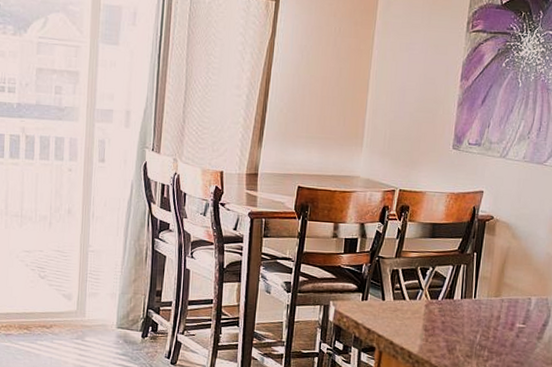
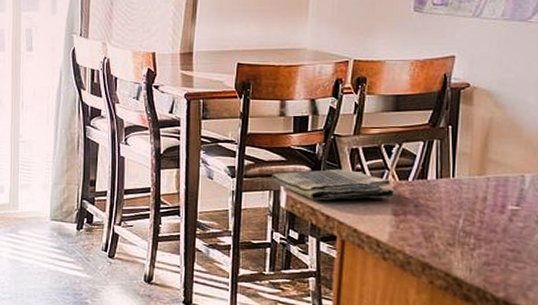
dish towel: none [321,287,427,316] -> present [270,168,395,201]

